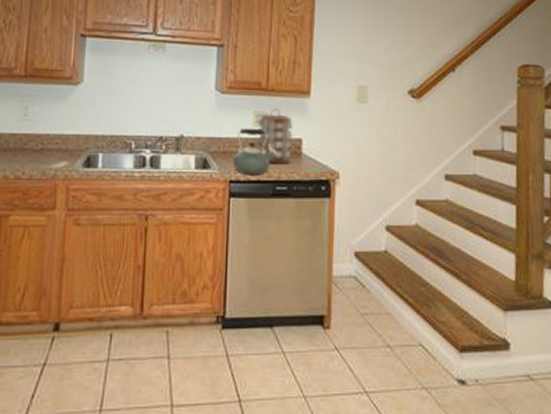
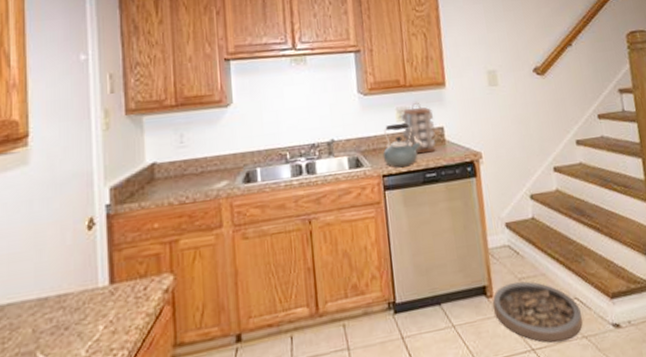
pet bowl: none [330,318,424,389] -> present [493,281,583,343]

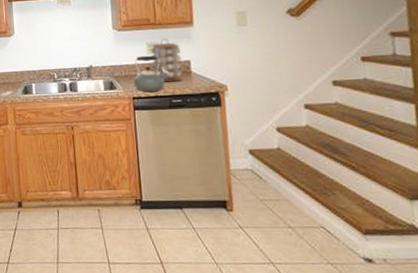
pet bowl: present [493,281,583,343] -> none [233,203,328,263]

